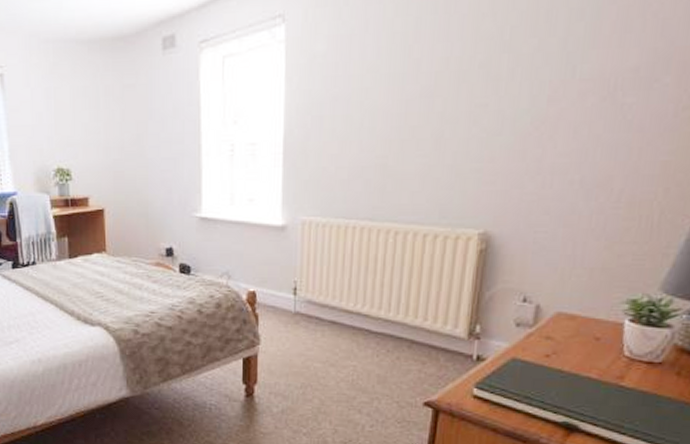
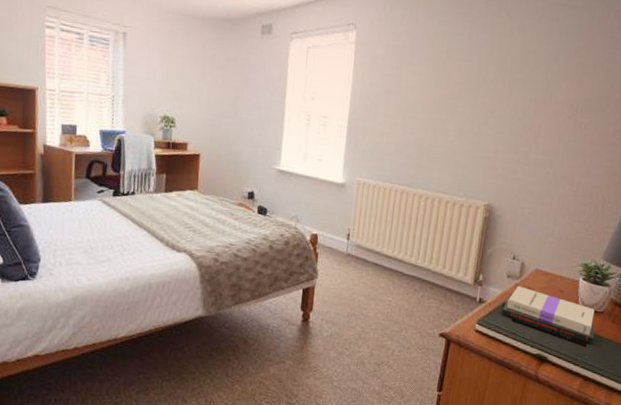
books: none [509,336,649,411] -> present [502,286,595,348]

